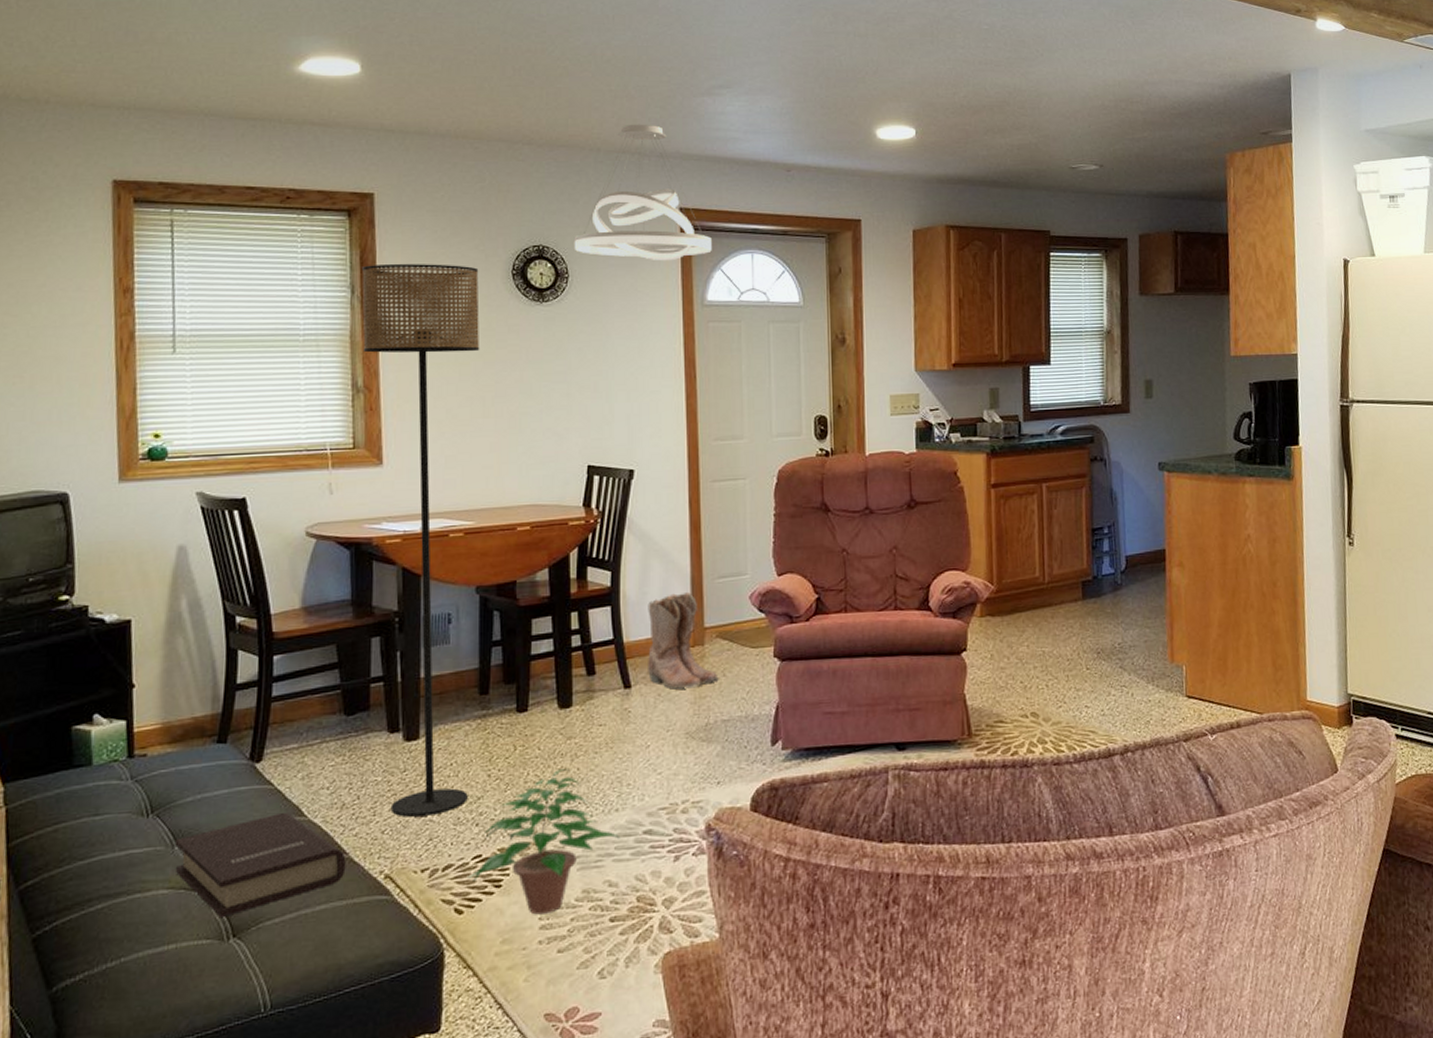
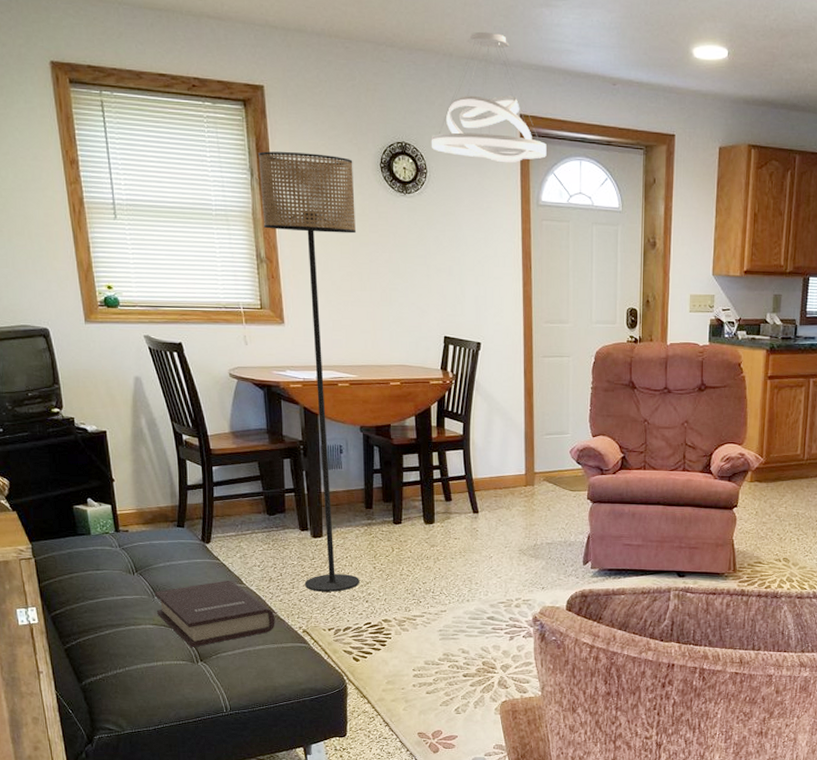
potted plant: present [466,769,621,915] -> none [361,568,471,667]
boots: present [648,591,719,690] -> none [491,443,545,517]

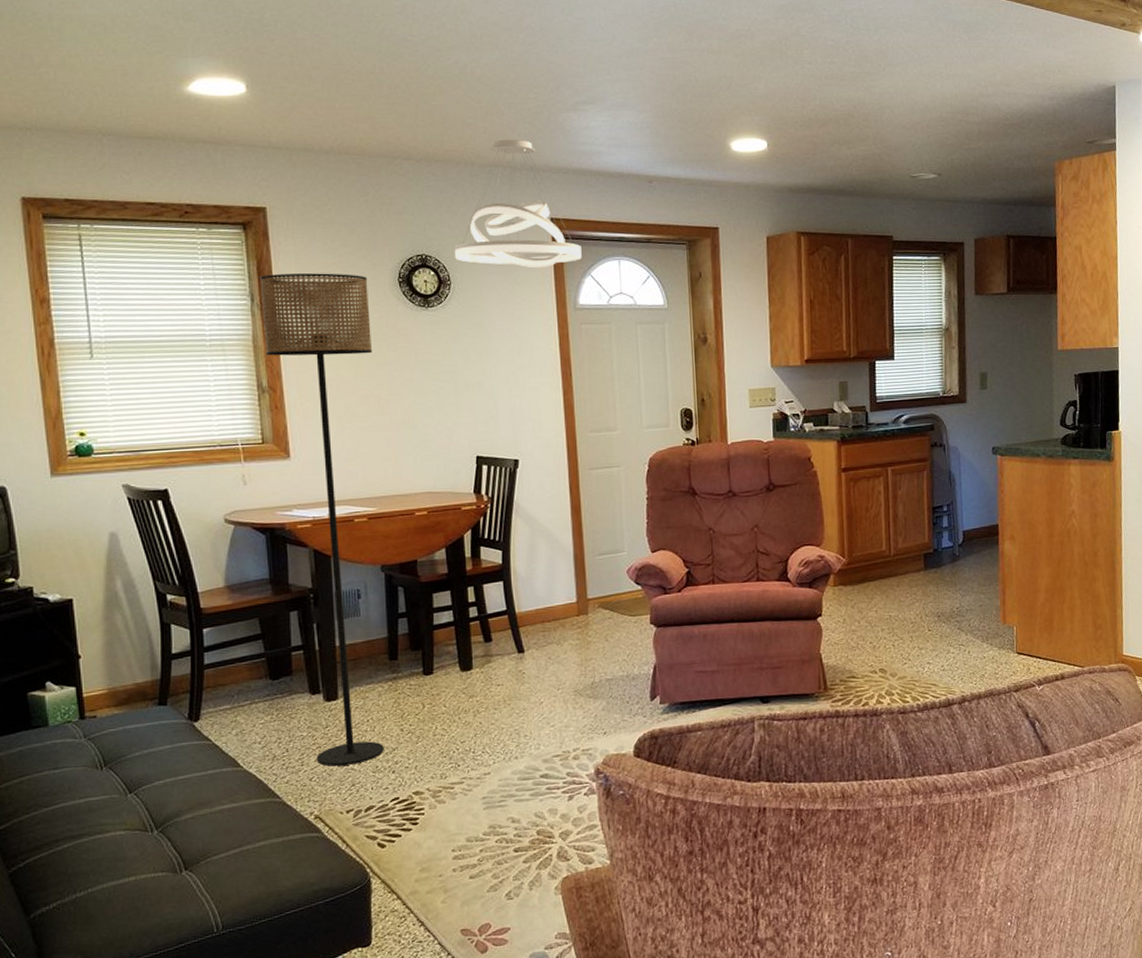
book: present [154,580,275,647] -> none [127,763,280,853]

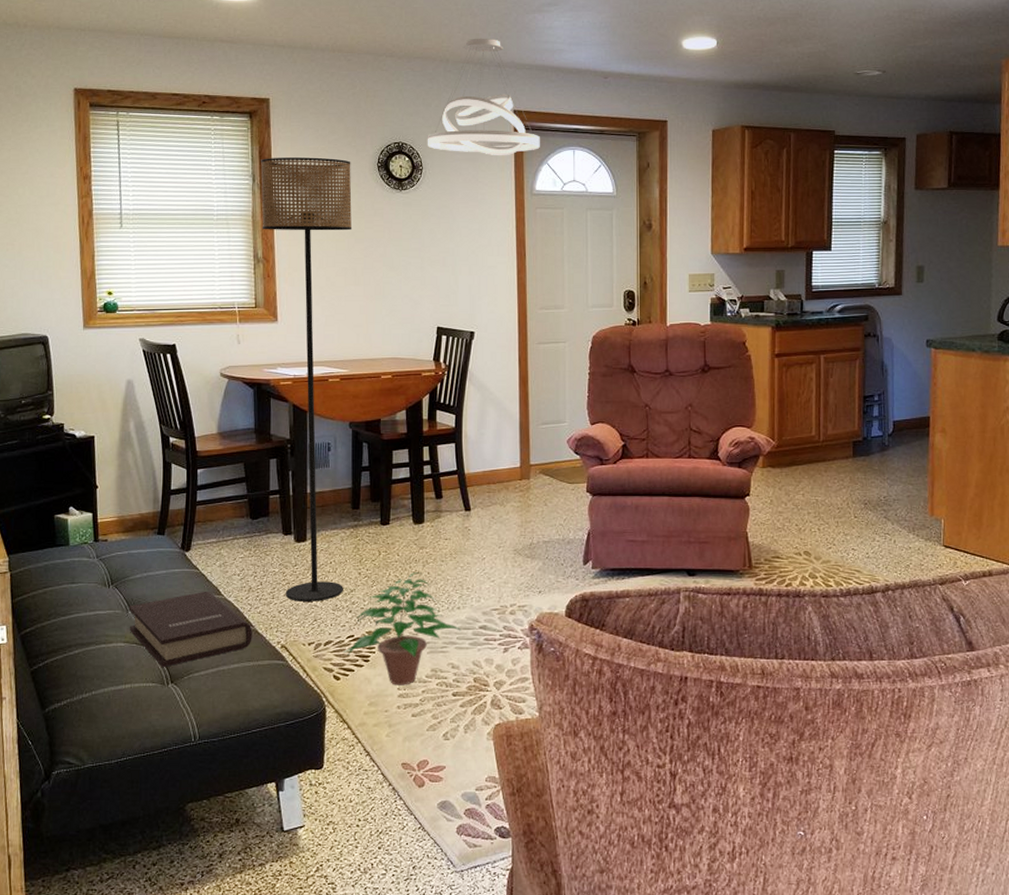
book: none [127,763,280,853] -> present [128,591,253,667]
potted plant: none [387,723,521,847] -> present [342,572,461,685]

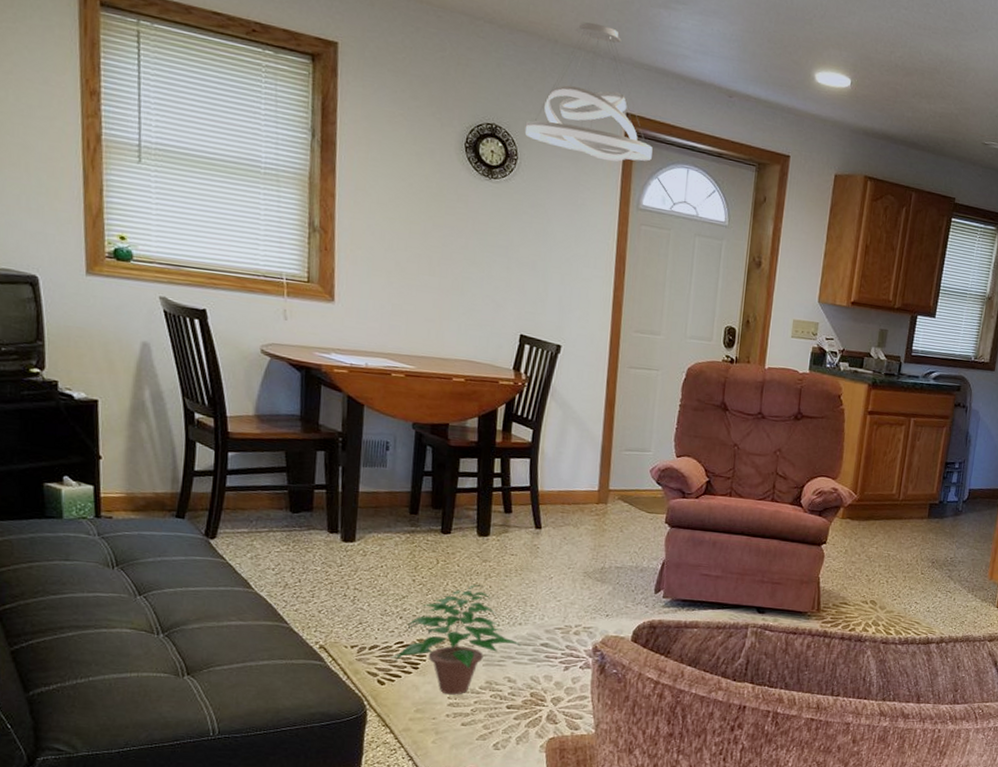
book: present [128,591,253,667] -> none [137,582,287,658]
floor lamp: present [260,157,353,601] -> none [320,112,434,605]

